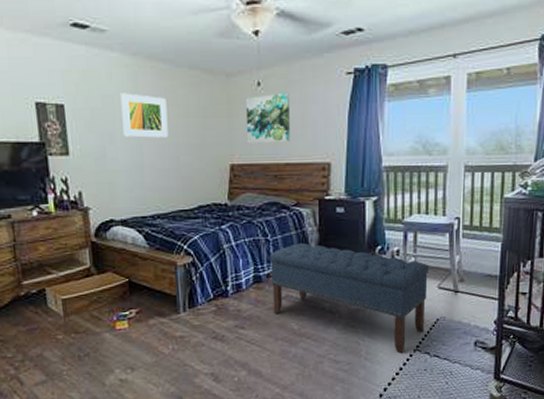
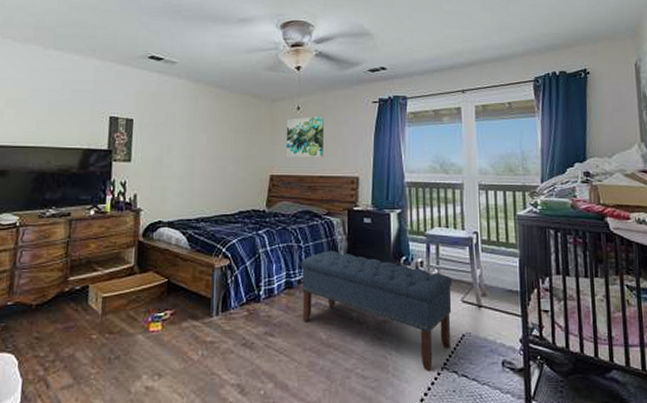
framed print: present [120,93,169,138] -> none [180,111,220,150]

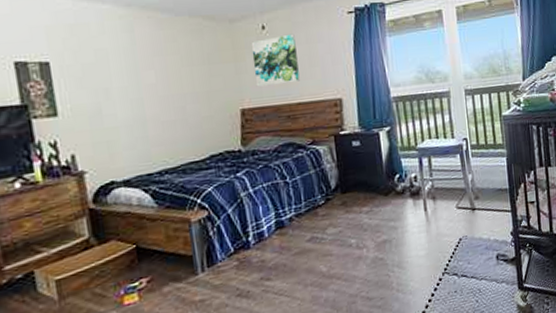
bench: present [301,251,453,372] -> none [289,180,450,280]

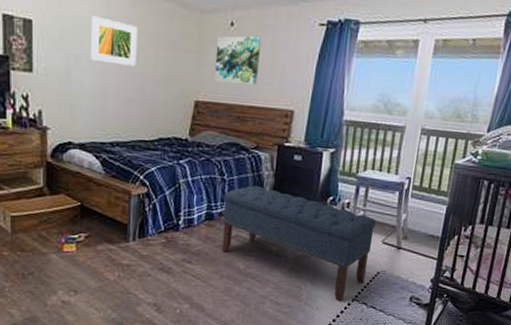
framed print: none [115,45,172,91] -> present [90,15,138,67]
bench: none [289,180,450,280] -> present [221,186,377,302]

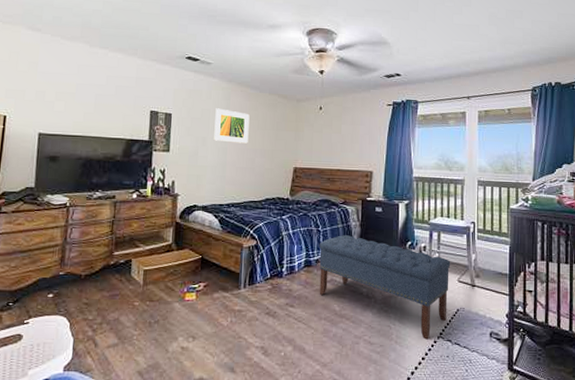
wall art: present [213,35,261,86] -> none [308,115,343,153]

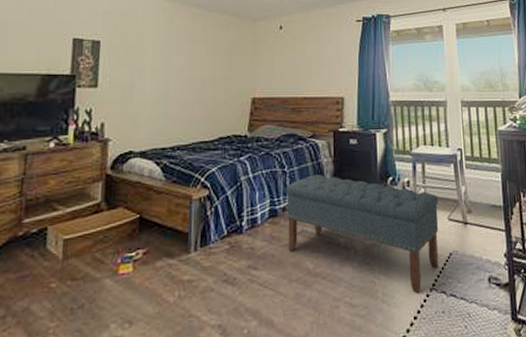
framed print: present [214,108,250,144] -> none [153,32,197,73]

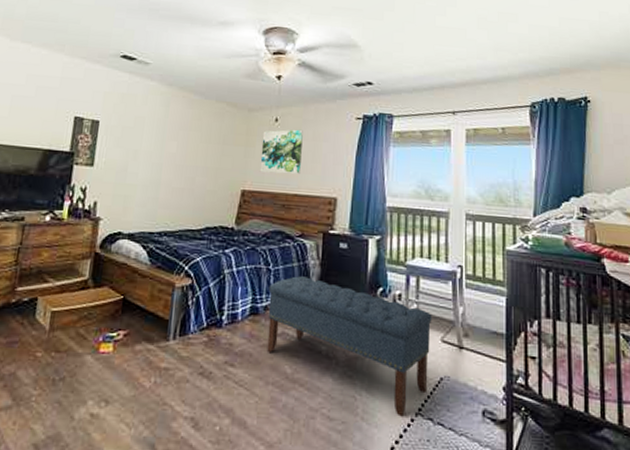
wall art: none [268,35,307,79] -> present [259,129,303,175]

